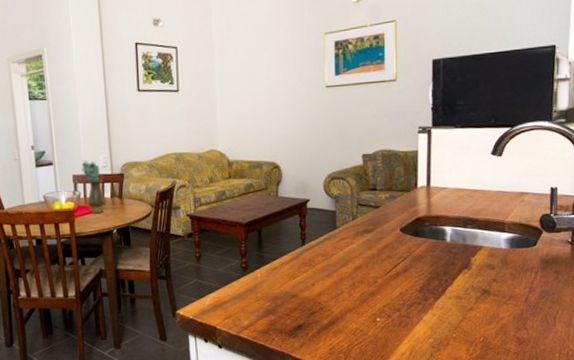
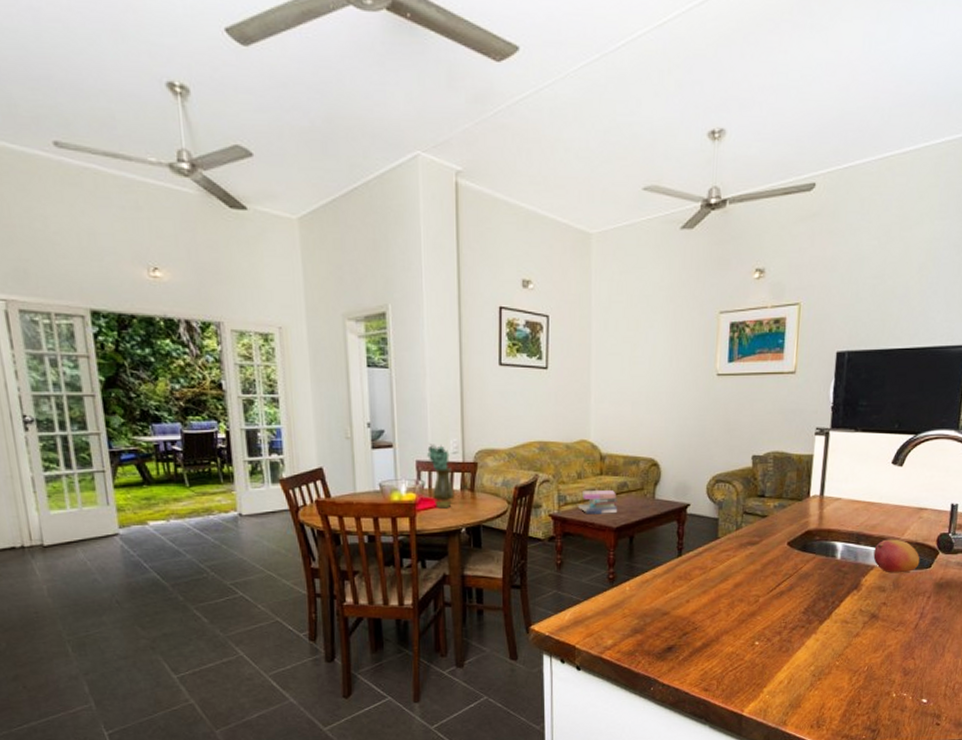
books: none [212,191,246,213] -> present [578,490,619,514]
fruit: none [481,221,525,252] -> present [873,539,920,572]

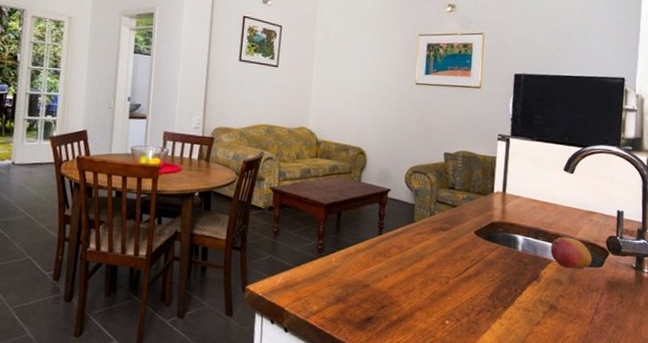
vase: present [427,444,455,509] -> none [173,119,193,174]
books: present [578,490,619,514] -> none [295,170,330,192]

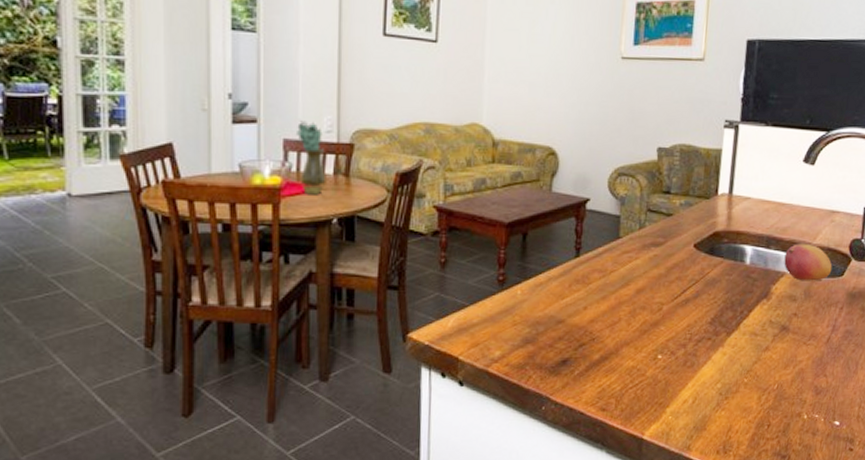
vase: none [173,119,193,174] -> present [297,120,327,195]

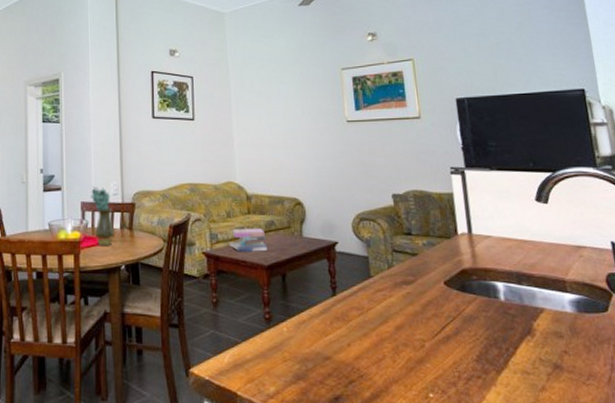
books: none [466,180,512,207] -> present [229,229,268,252]
fruit: present [784,244,832,280] -> none [539,279,594,316]

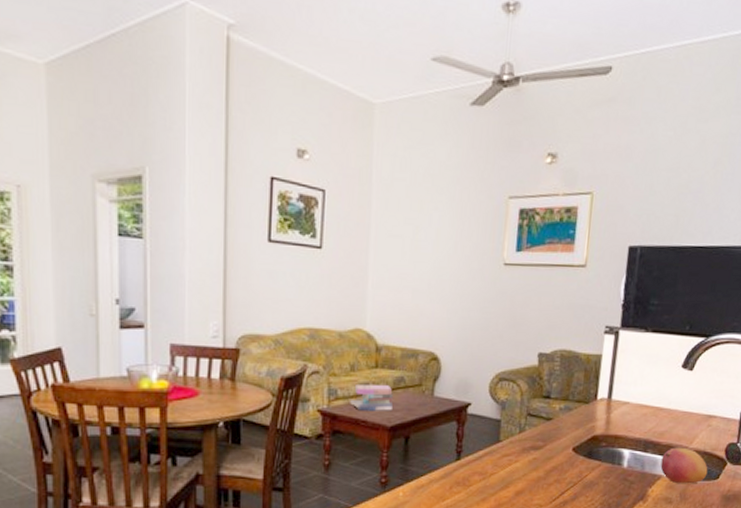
vase: present [91,187,115,246] -> none [183,326,213,399]
fruit: none [539,279,594,316] -> present [660,447,708,483]

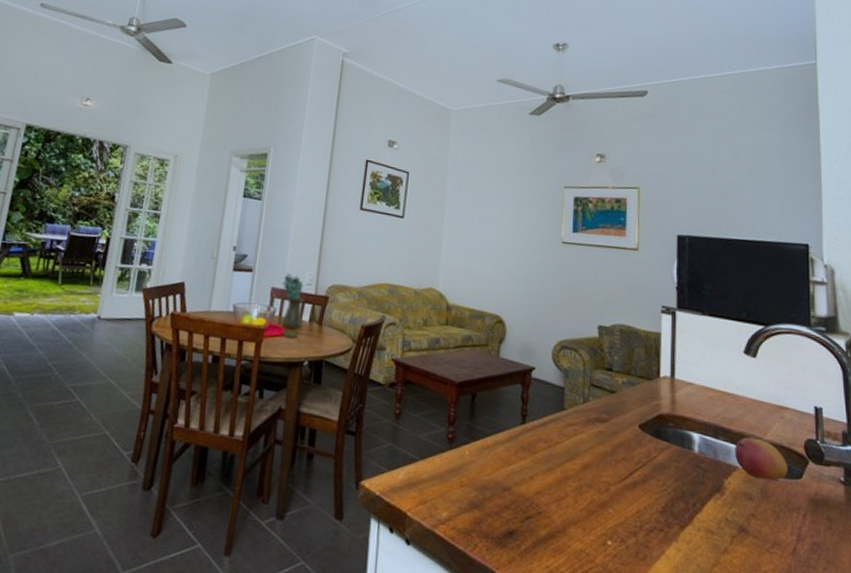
vase: none [183,326,213,399] -> present [280,273,304,339]
books: present [350,385,394,411] -> none [422,339,462,368]

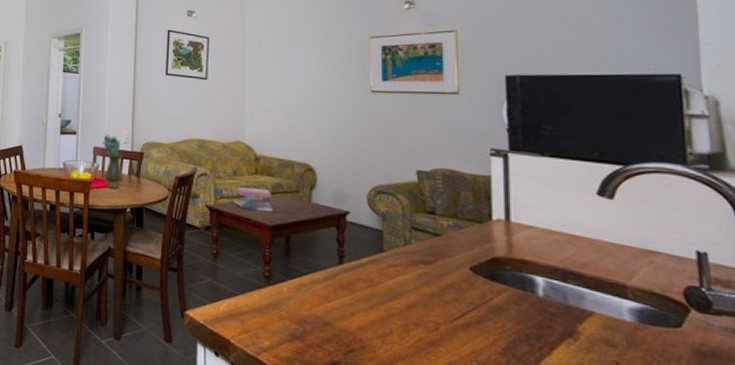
books: none [422,339,462,368] -> present [234,187,274,213]
fruit: present [735,437,788,480] -> none [590,282,662,328]

